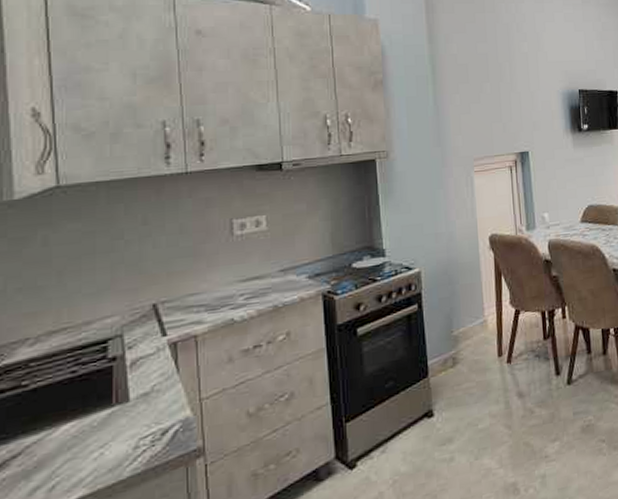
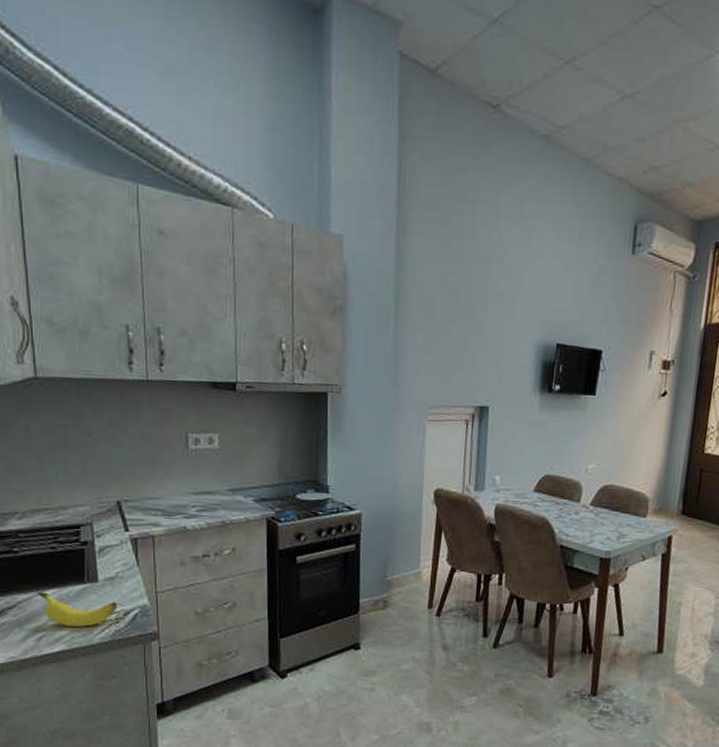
banana: none [50,421,154,465] -> present [36,592,118,627]

